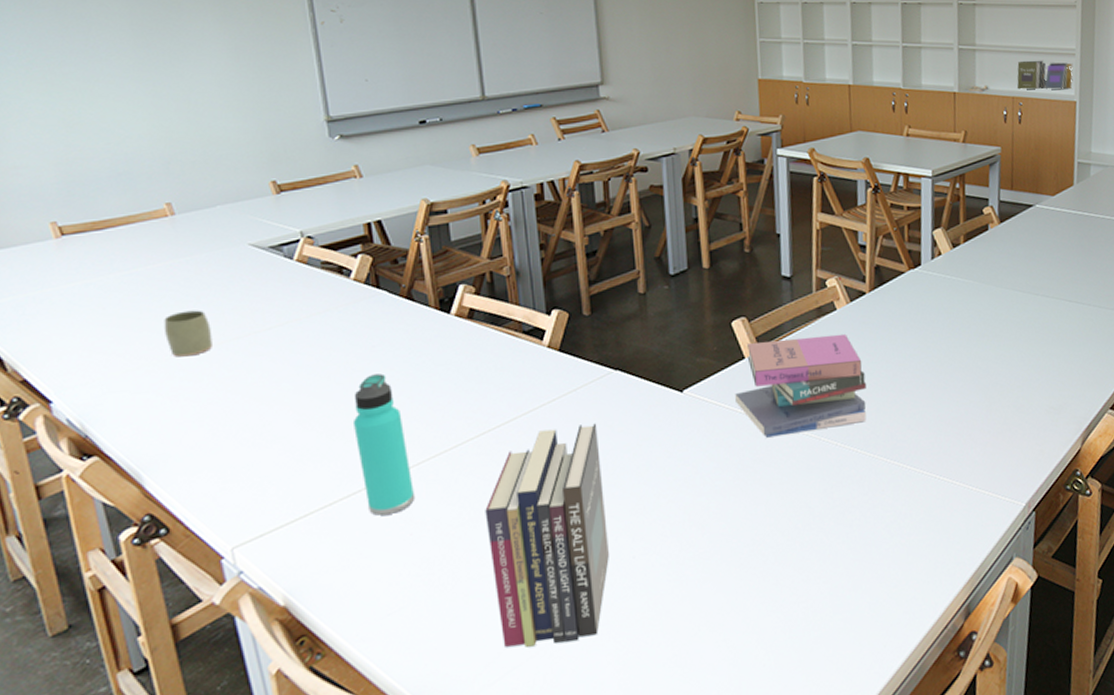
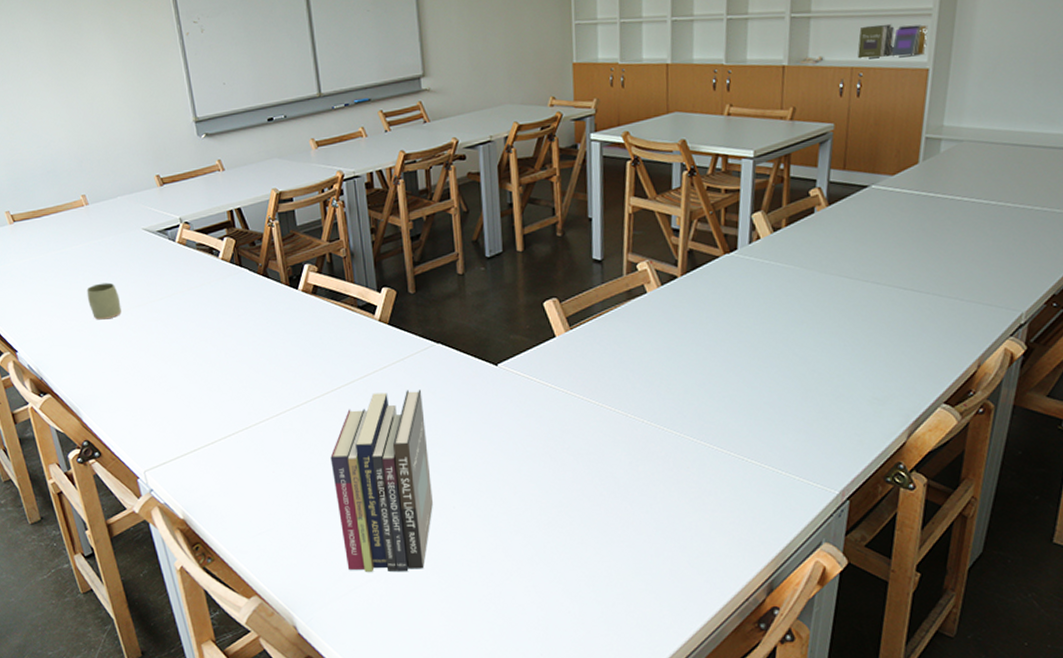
thermos bottle: present [352,373,416,516] -> none [226,339,276,455]
books: present [735,333,867,438] -> none [546,316,676,411]

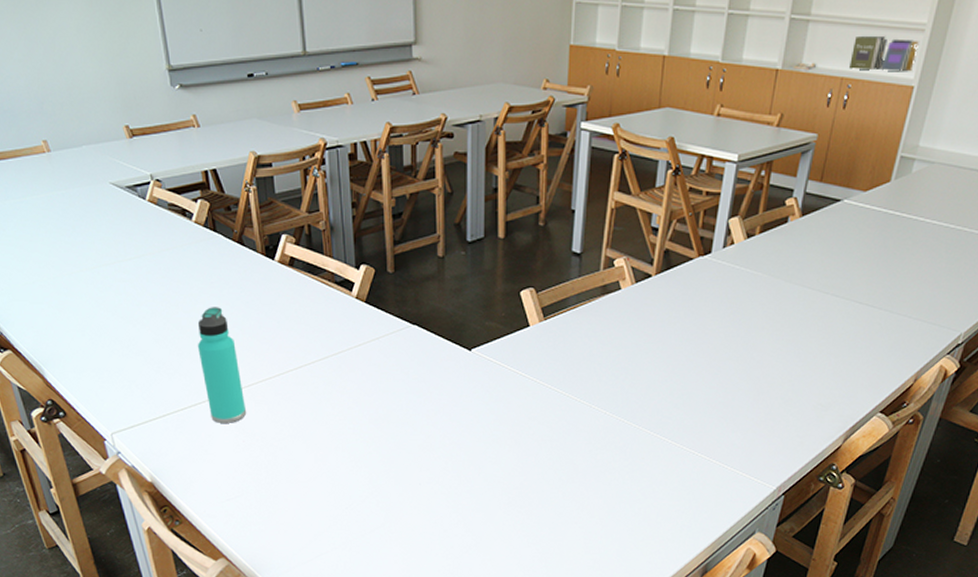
mug: present [86,282,121,320] -> none [49,238,87,277]
thermos bottle: none [226,339,276,455] -> present [197,307,247,423]
books: present [330,389,433,572] -> none [301,369,400,542]

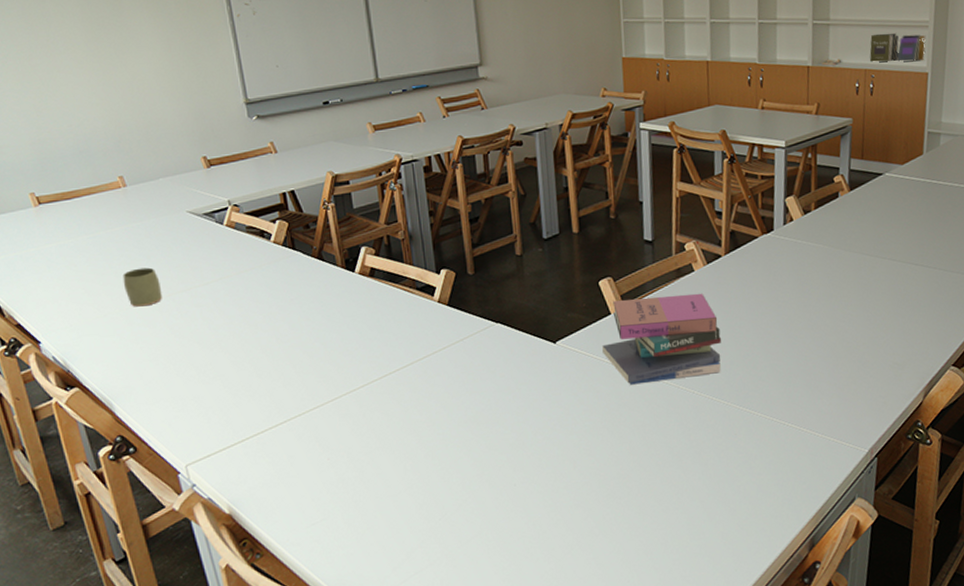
mug: none [49,238,87,277] -> present [123,267,162,307]
thermos bottle: present [197,307,247,423] -> none [277,323,331,443]
books: none [518,312,641,400] -> present [602,293,722,385]

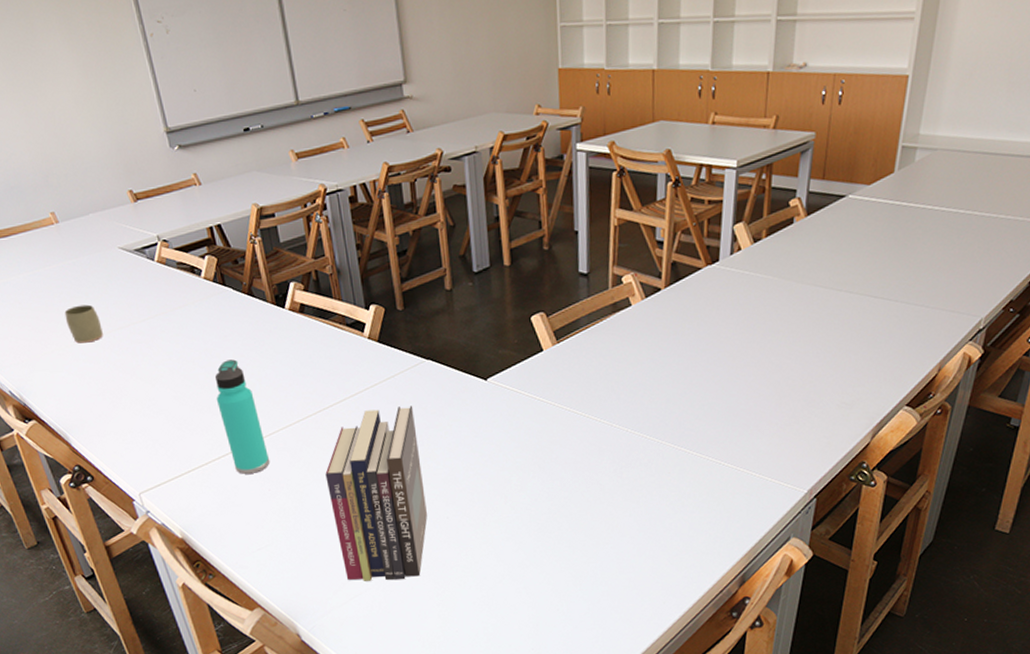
thermos bottle: none [277,323,331,443] -> present [214,359,270,474]
books: none [388,369,494,557] -> present [325,405,427,581]
books: present [602,293,722,385] -> none [534,328,659,423]
books: present [870,34,899,62] -> none [841,29,877,65]
books: present [897,35,926,62] -> none [873,29,911,63]

